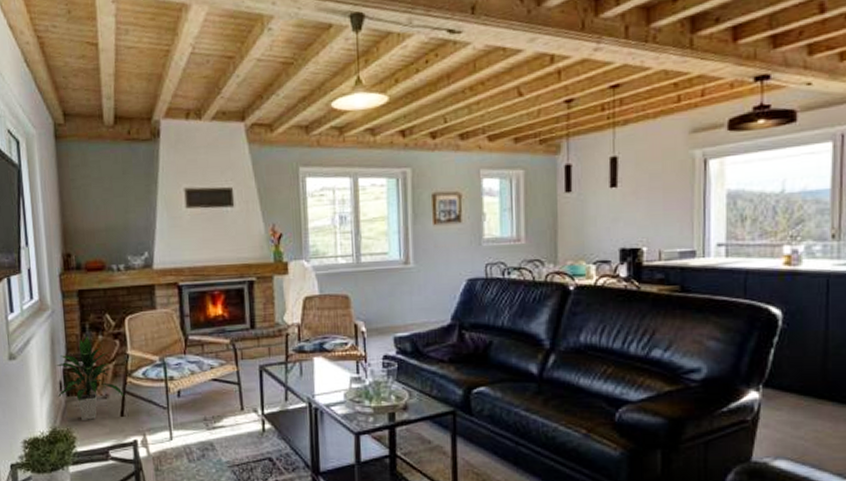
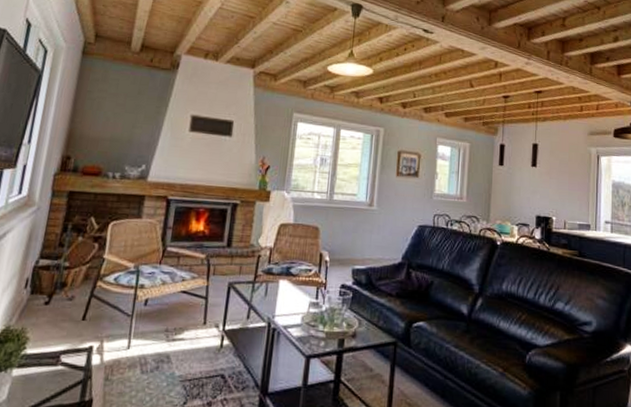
indoor plant: present [55,336,125,420] -> none [20,236,91,321]

